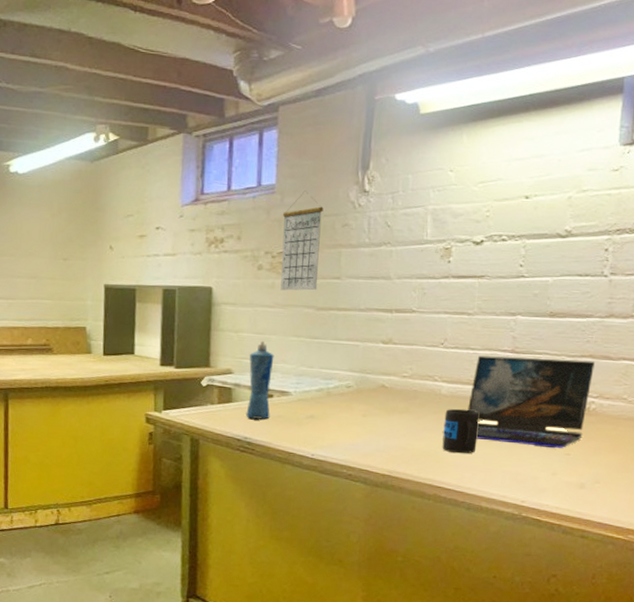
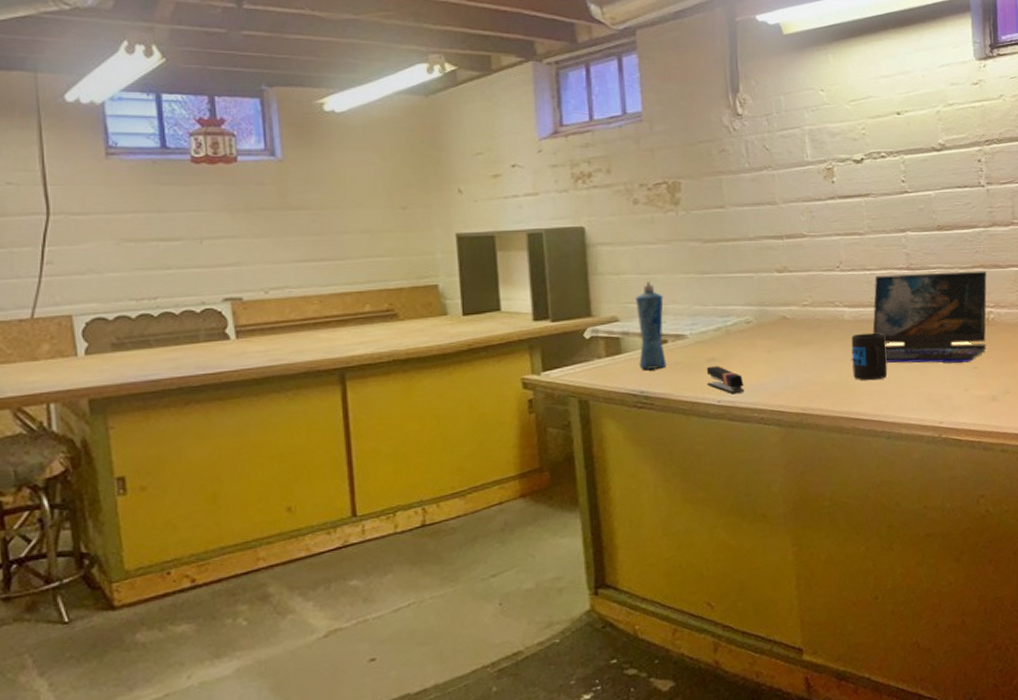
calendar: present [280,190,323,291] -> none [654,117,701,225]
stapler: none [304,422,338,450] -> present [706,366,745,394]

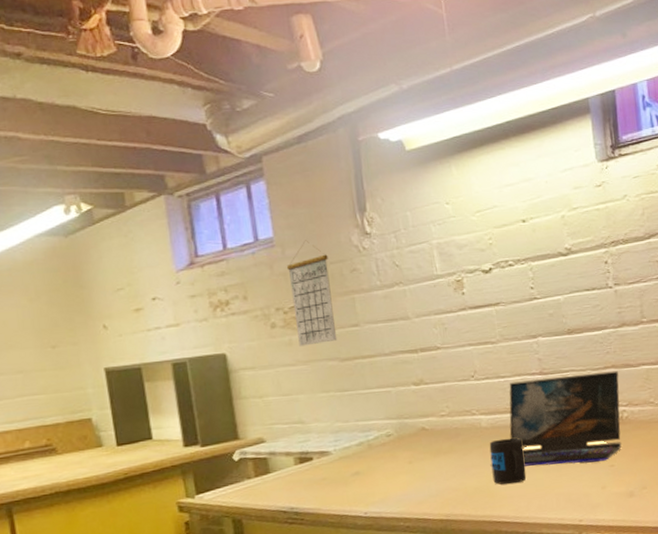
squeeze bottle: present [636,282,667,370] -> none [280,402,314,487]
calendar: none [654,117,701,225] -> present [287,240,337,346]
stapler: present [706,366,745,394] -> none [351,479,390,506]

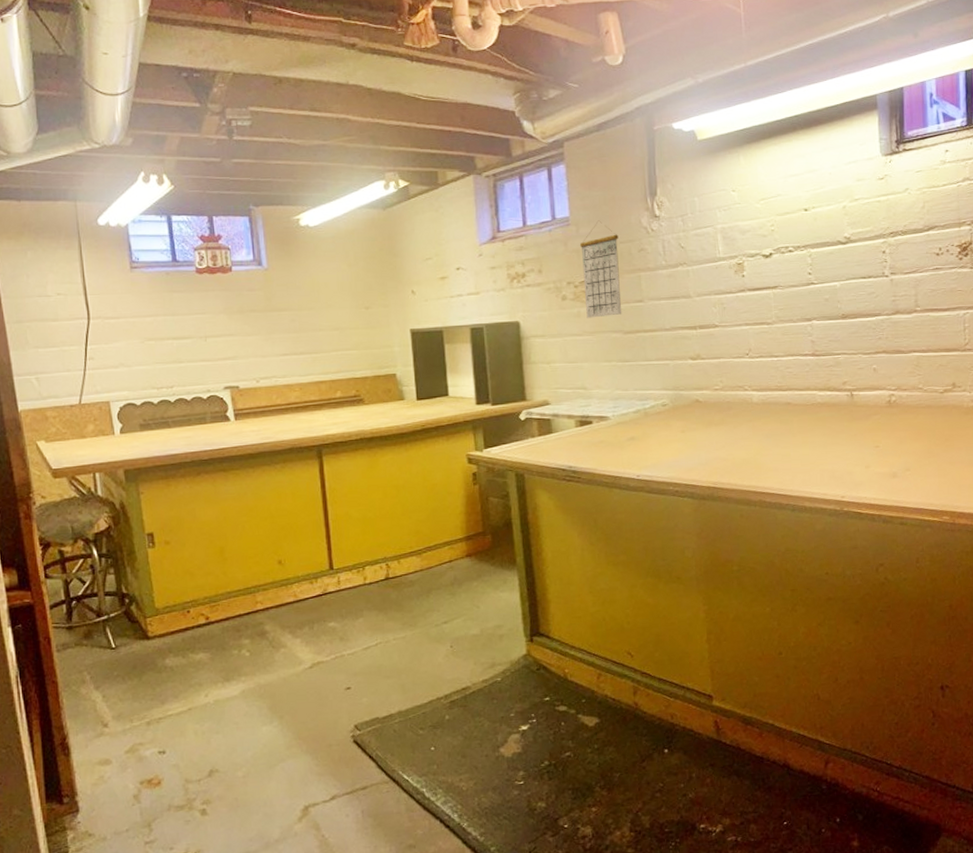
mug: present [489,438,527,485] -> none [759,414,793,458]
laptop: present [490,370,622,467] -> none [759,356,889,443]

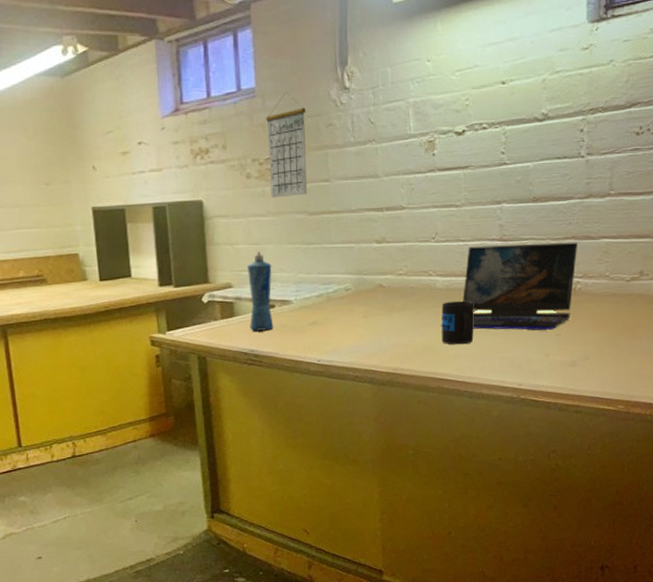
squeeze bottle: none [564,369,592,447] -> present [248,252,274,331]
laptop: none [759,356,889,443] -> present [440,242,578,331]
mug: none [759,414,793,458] -> present [441,300,474,345]

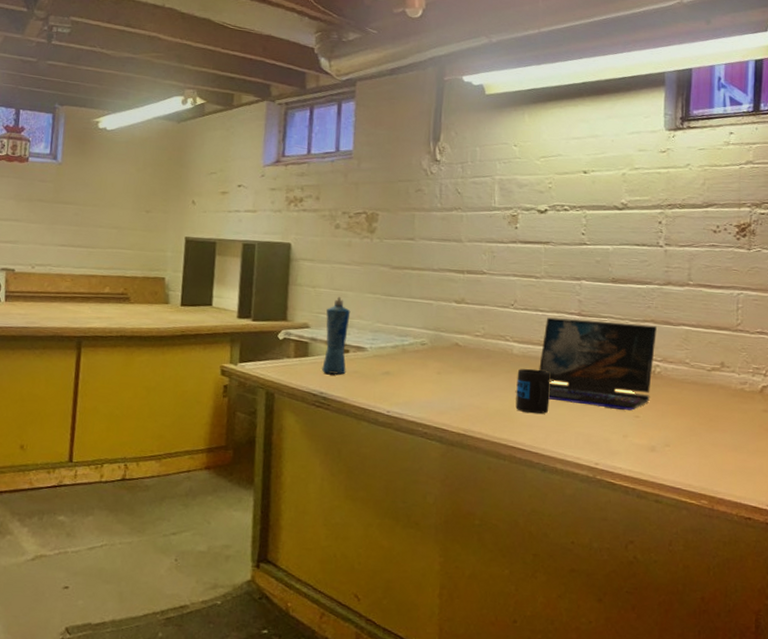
calendar: present [266,92,308,198] -> none [357,157,398,250]

